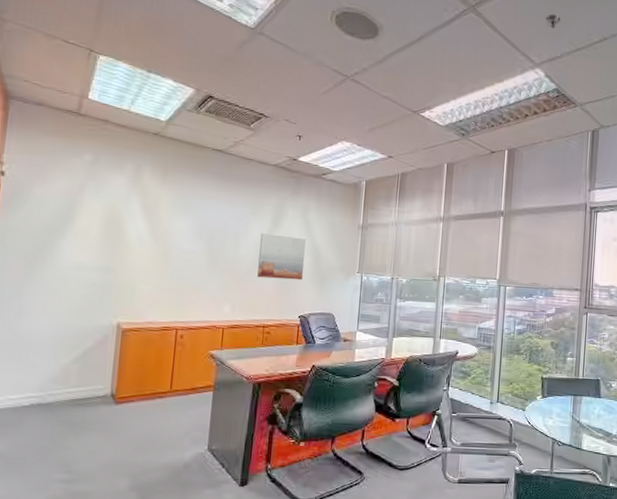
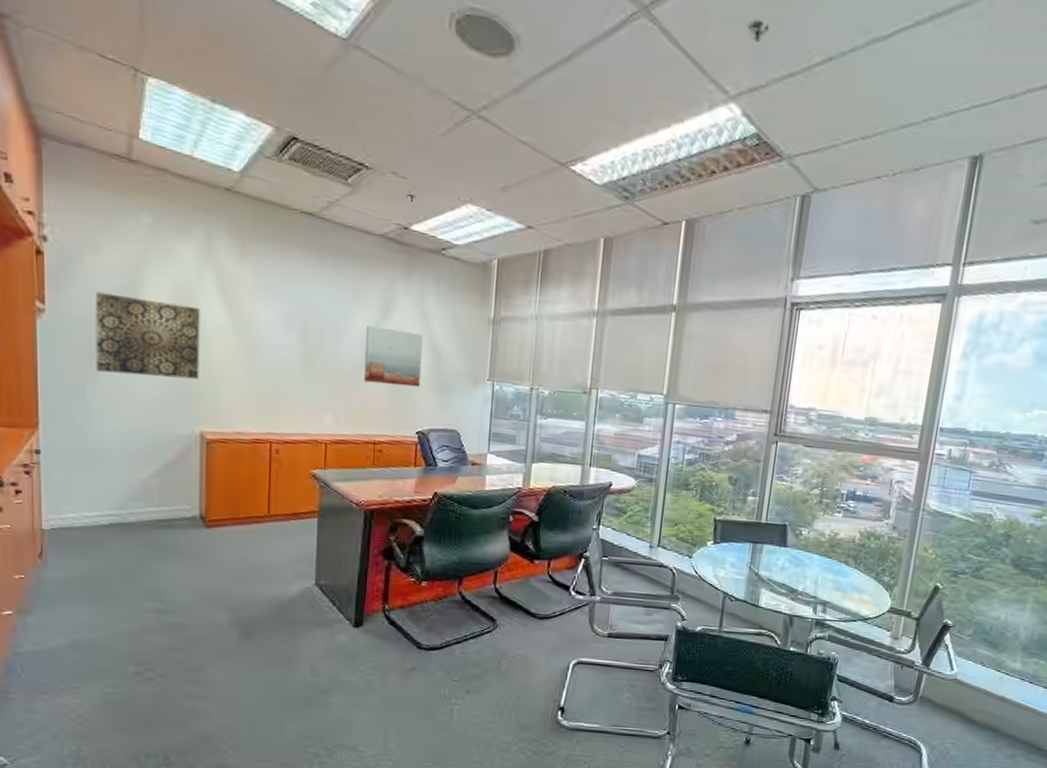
wall art: none [33,213,126,280] -> present [95,292,200,380]

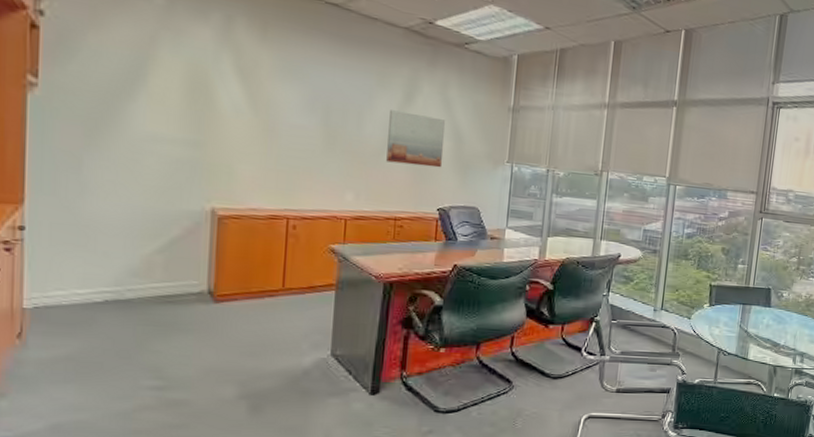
wall art: present [95,292,200,380] -> none [95,68,216,157]

